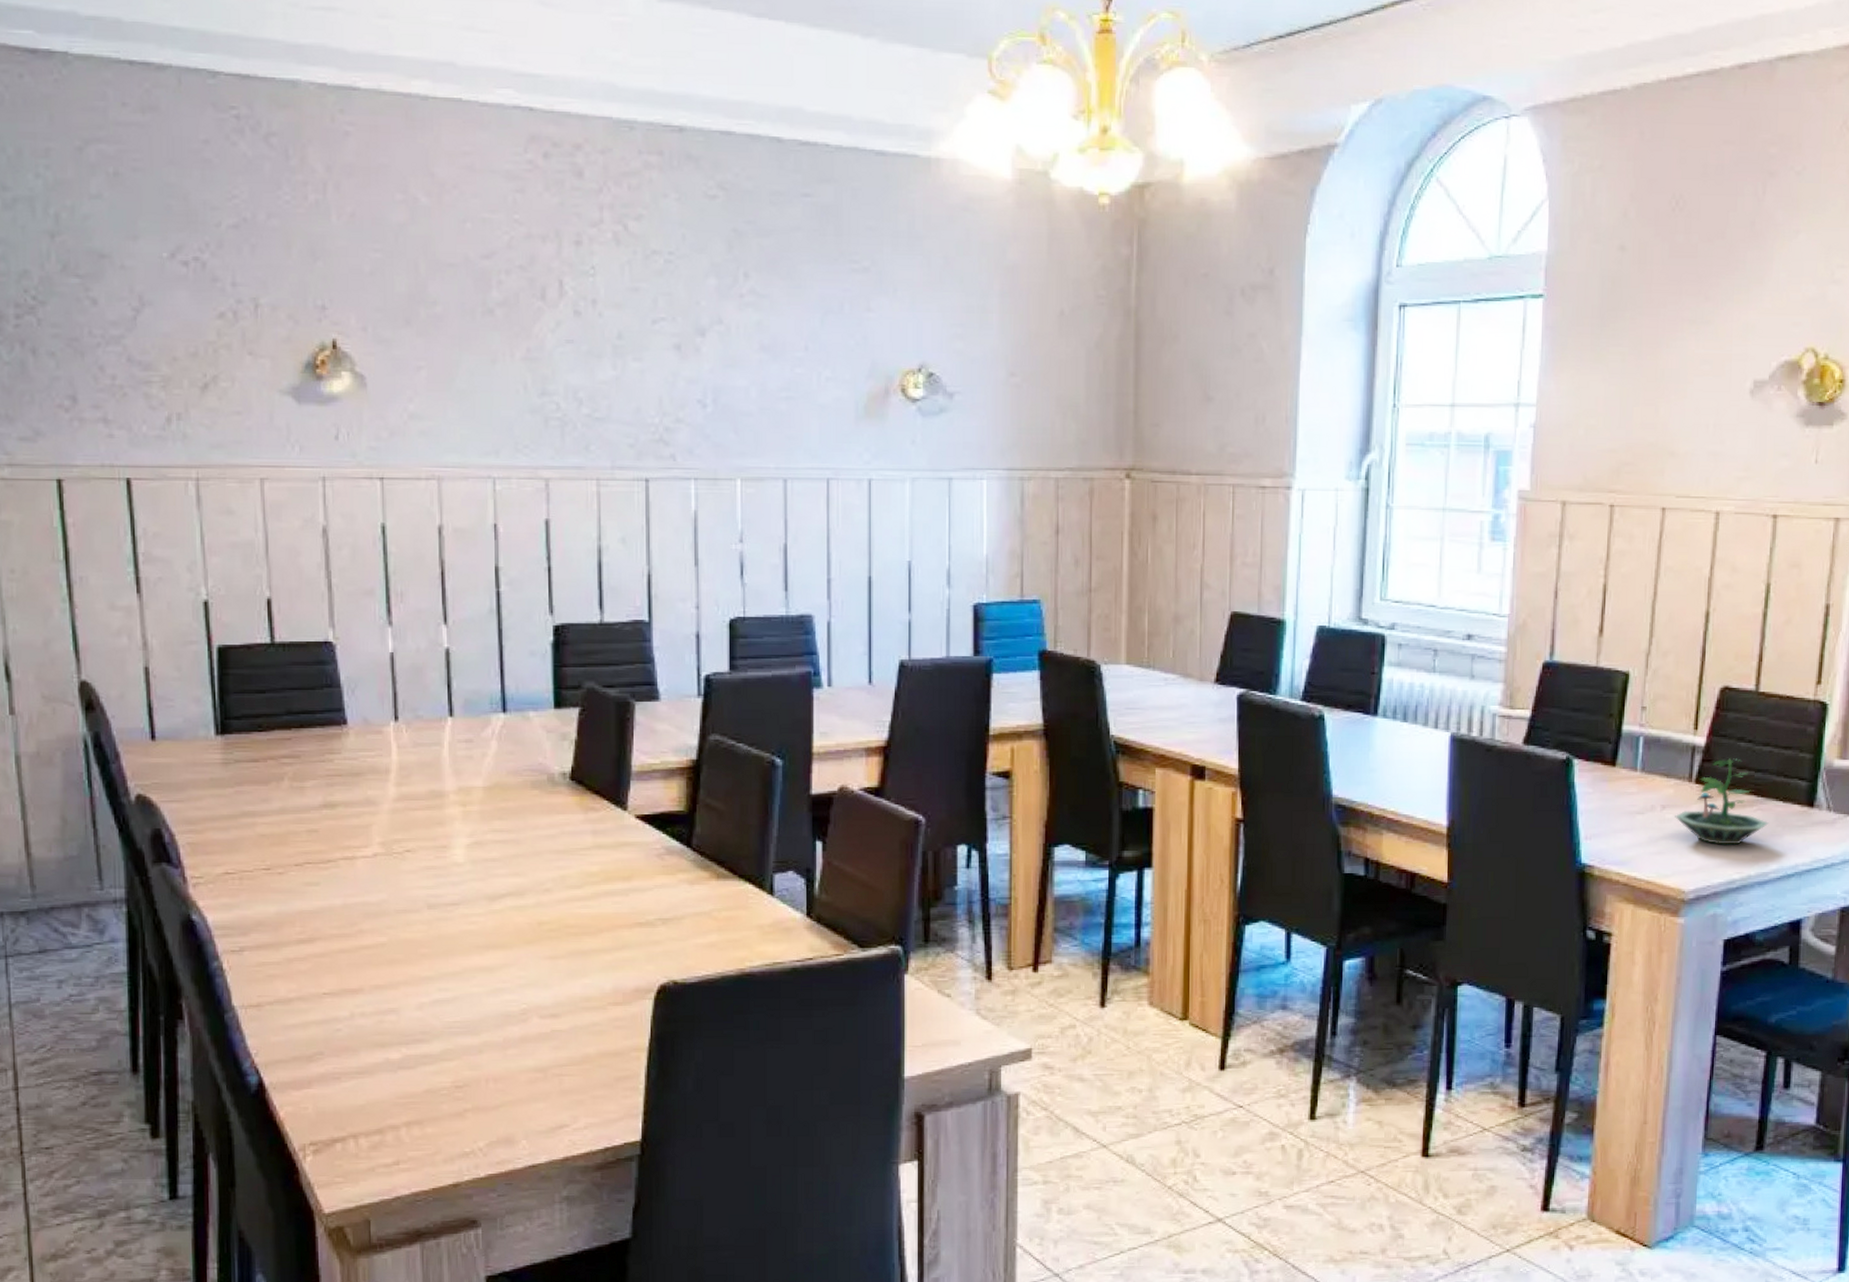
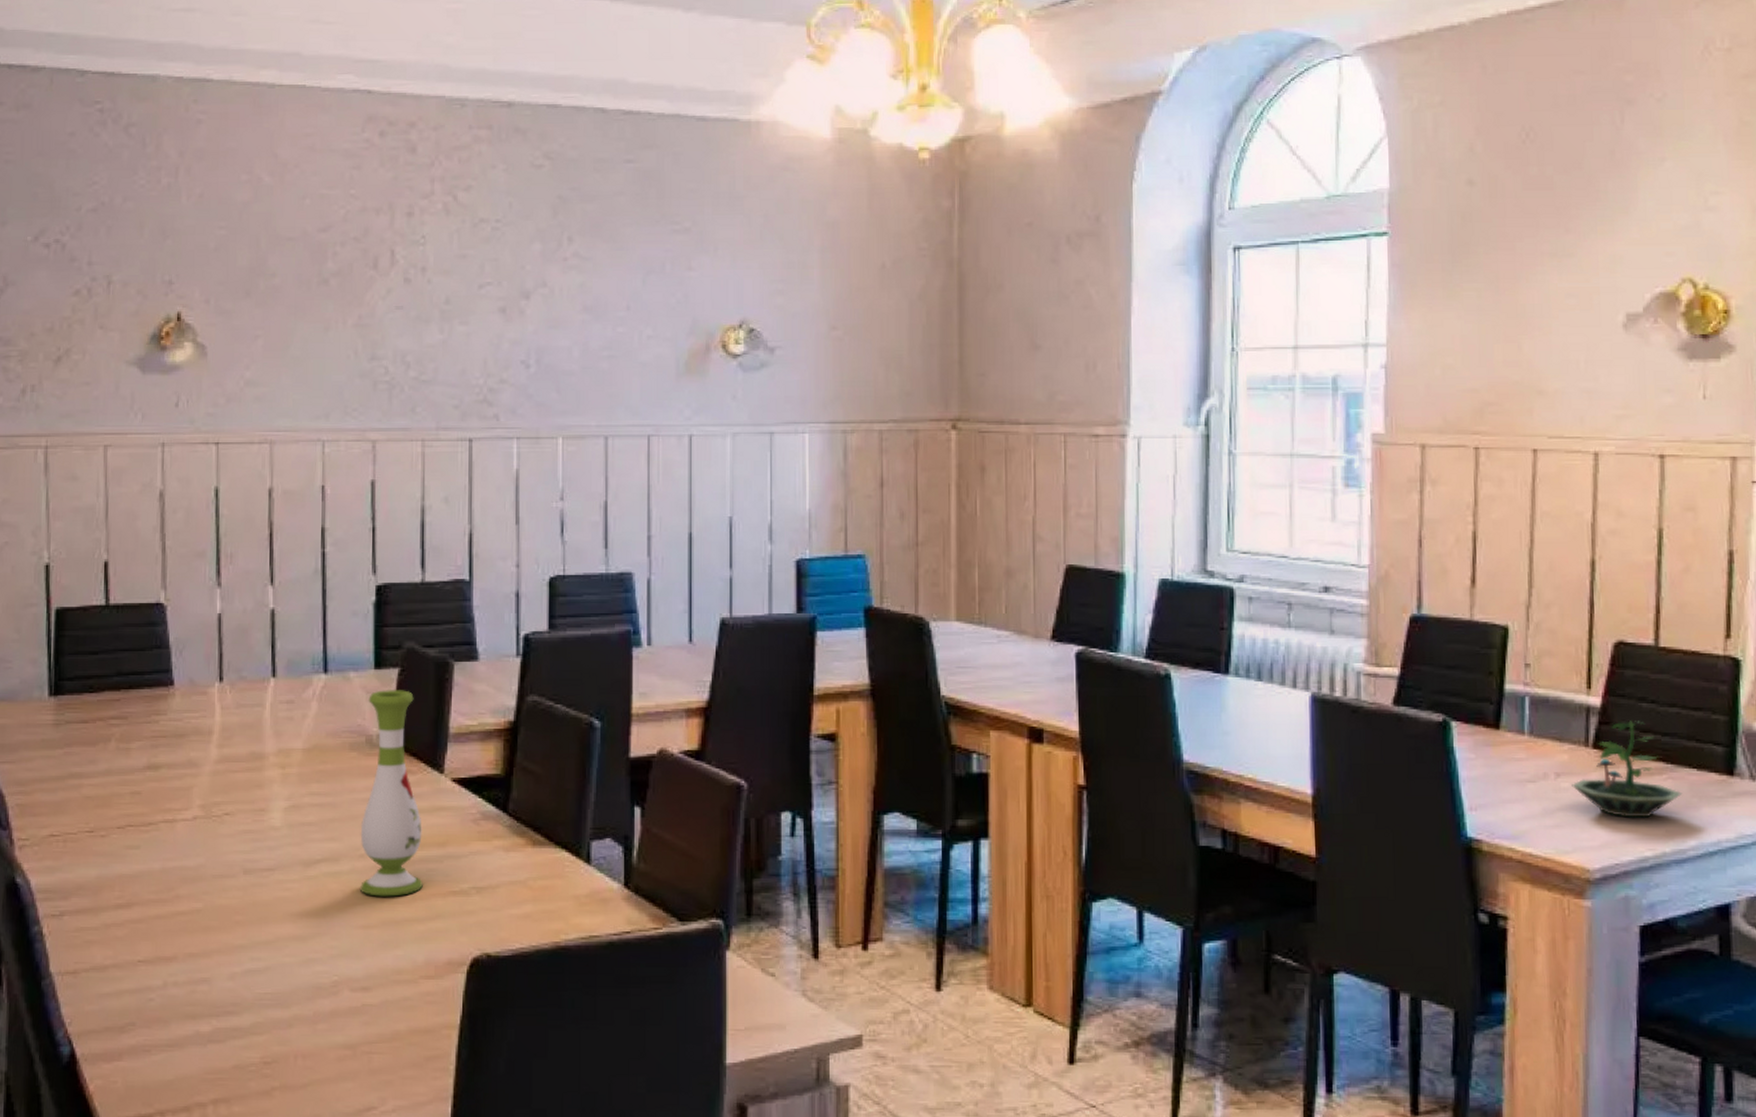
vase: none [544,728,609,929] -> present [360,689,423,897]

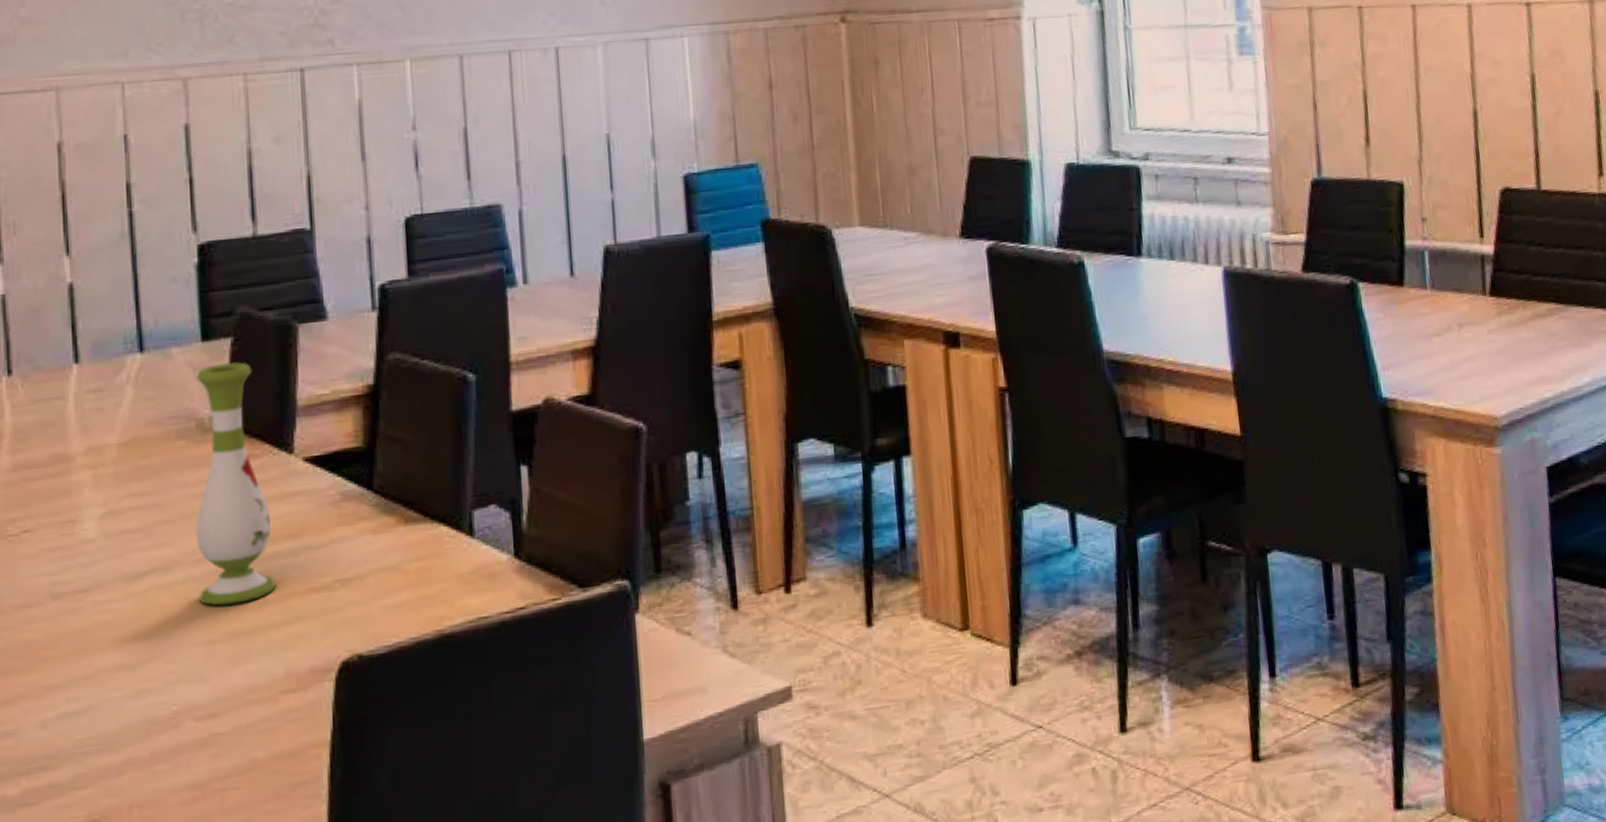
terrarium: present [1572,721,1683,818] -> none [1474,264,1574,362]

